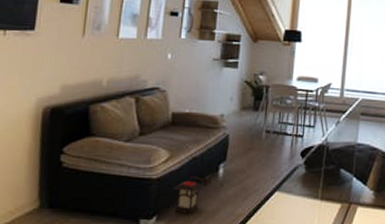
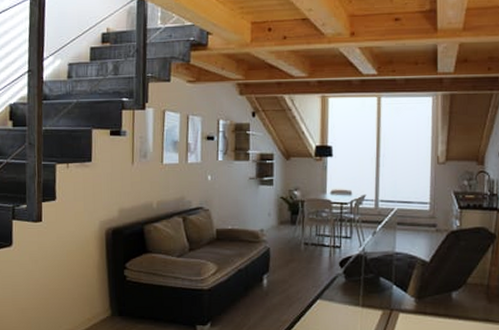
lantern: present [175,174,212,214] -> none [224,284,257,320]

